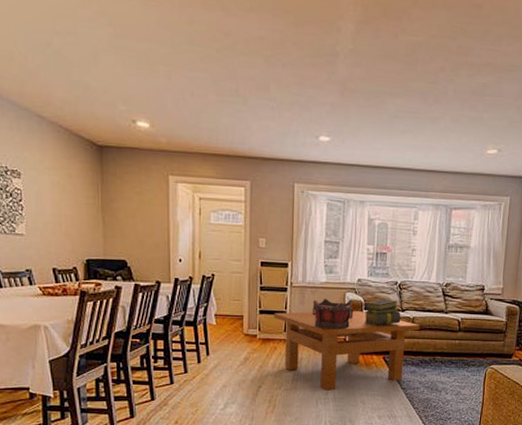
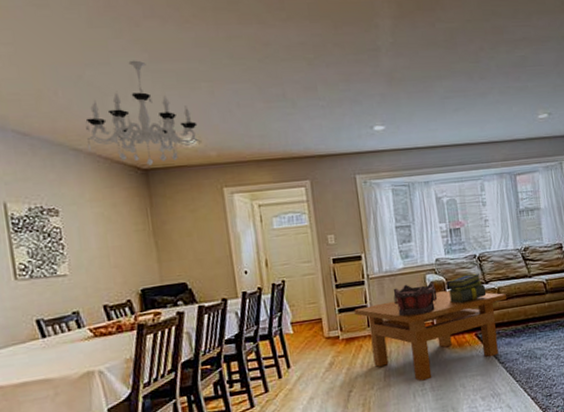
chandelier: none [50,33,154,143] -> present [85,60,201,165]

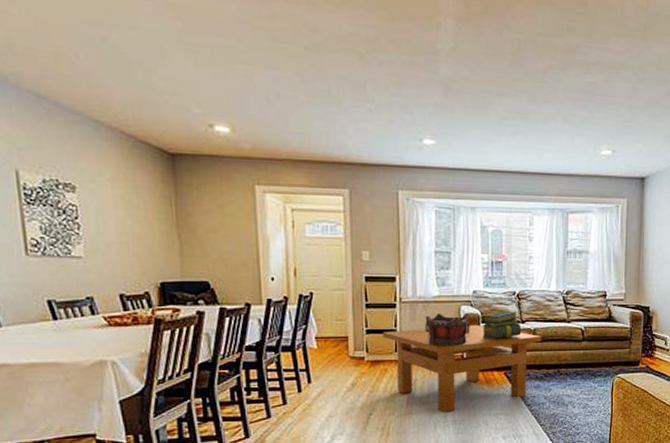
chandelier: present [85,60,201,165] -> none [108,27,235,150]

